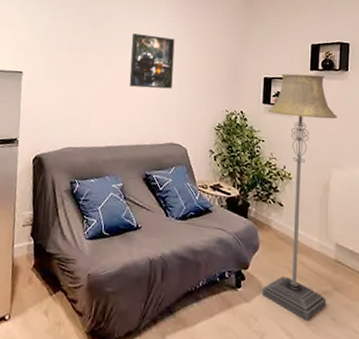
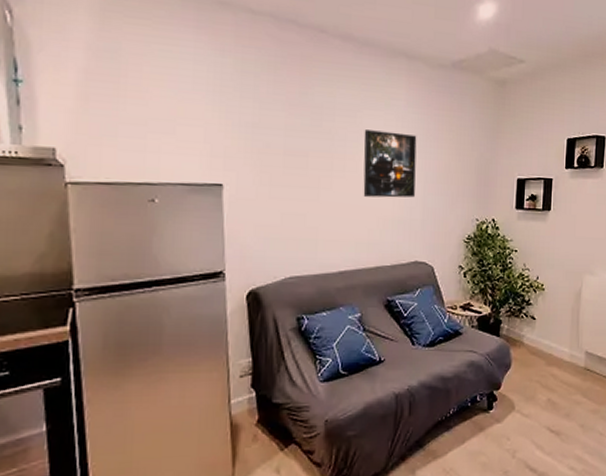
floor lamp: present [262,73,337,321] -> none [514,173,591,432]

